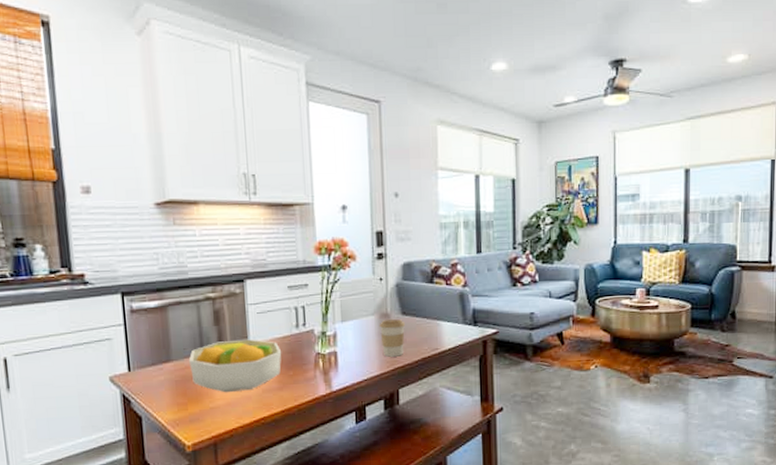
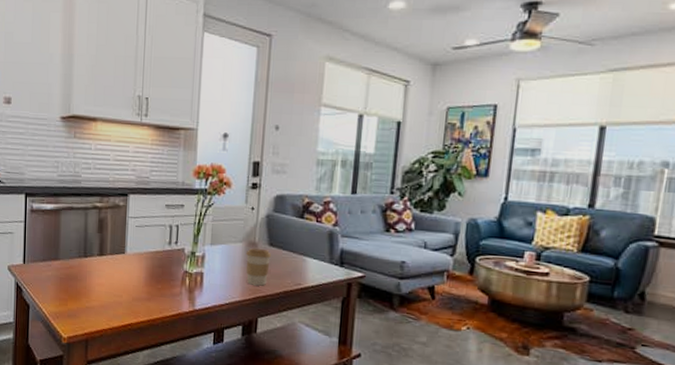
fruit bowl: present [188,339,282,393] -> none [73,248,154,297]

